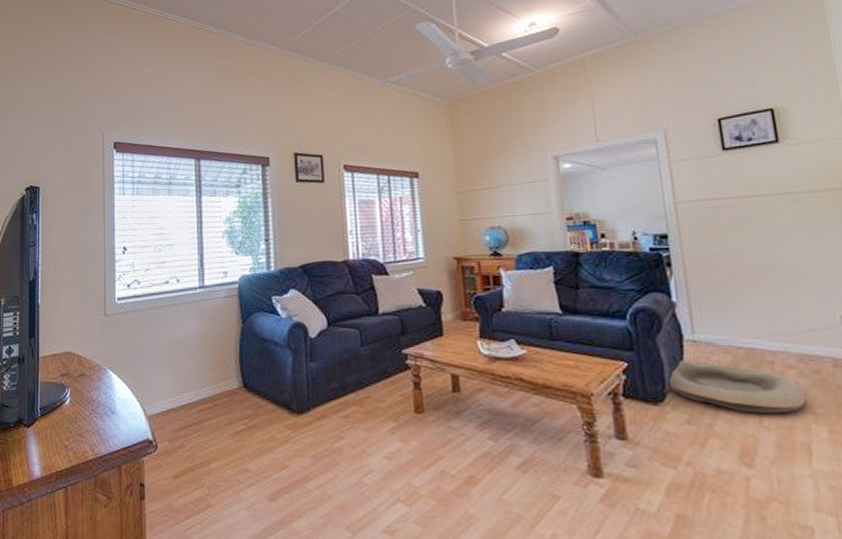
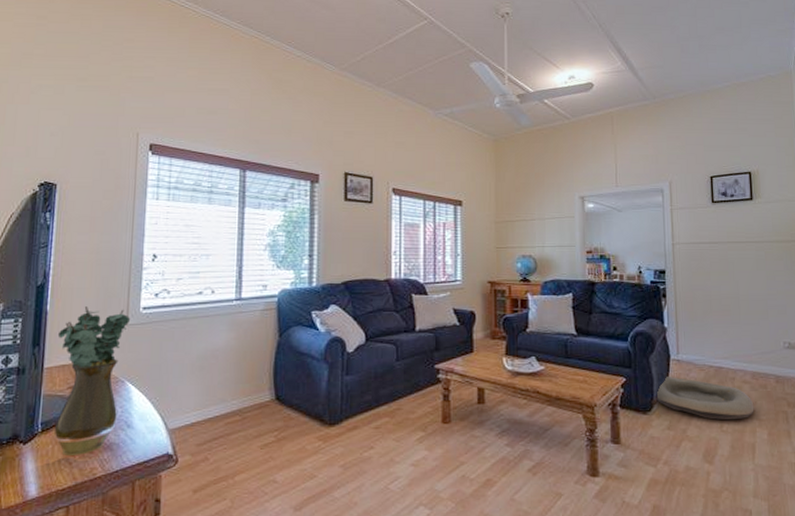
vase: none [48,299,107,440] -> present [55,307,130,457]

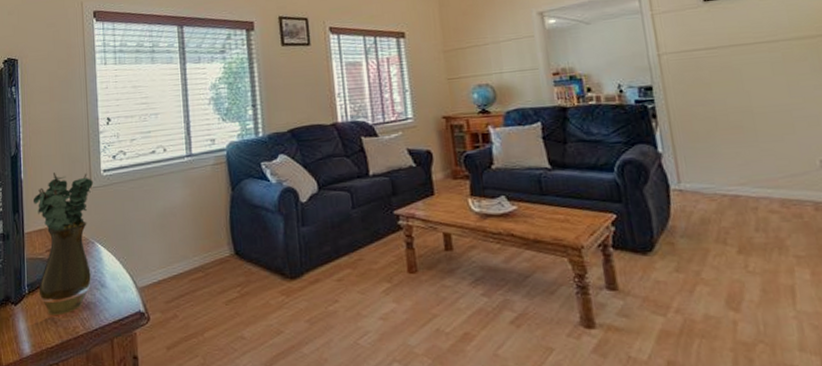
dog bed: present [656,377,754,420] -> none [657,210,789,258]

